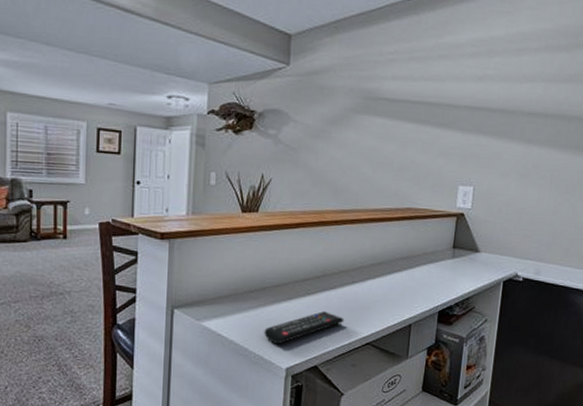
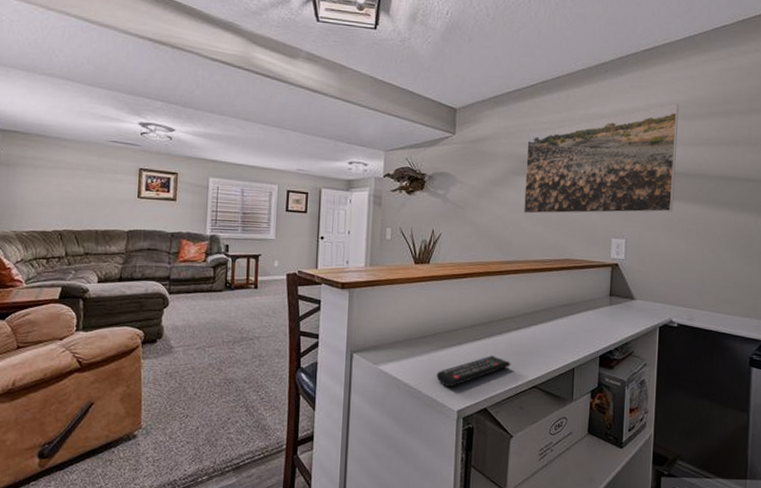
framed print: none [364,32,543,158] -> present [524,103,680,214]

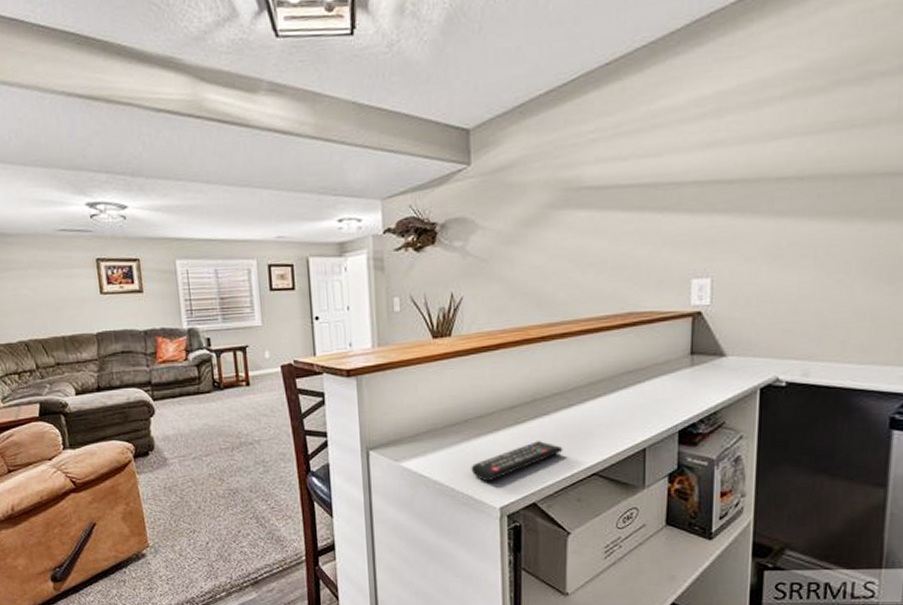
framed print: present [524,103,680,214] -> none [569,75,790,260]

